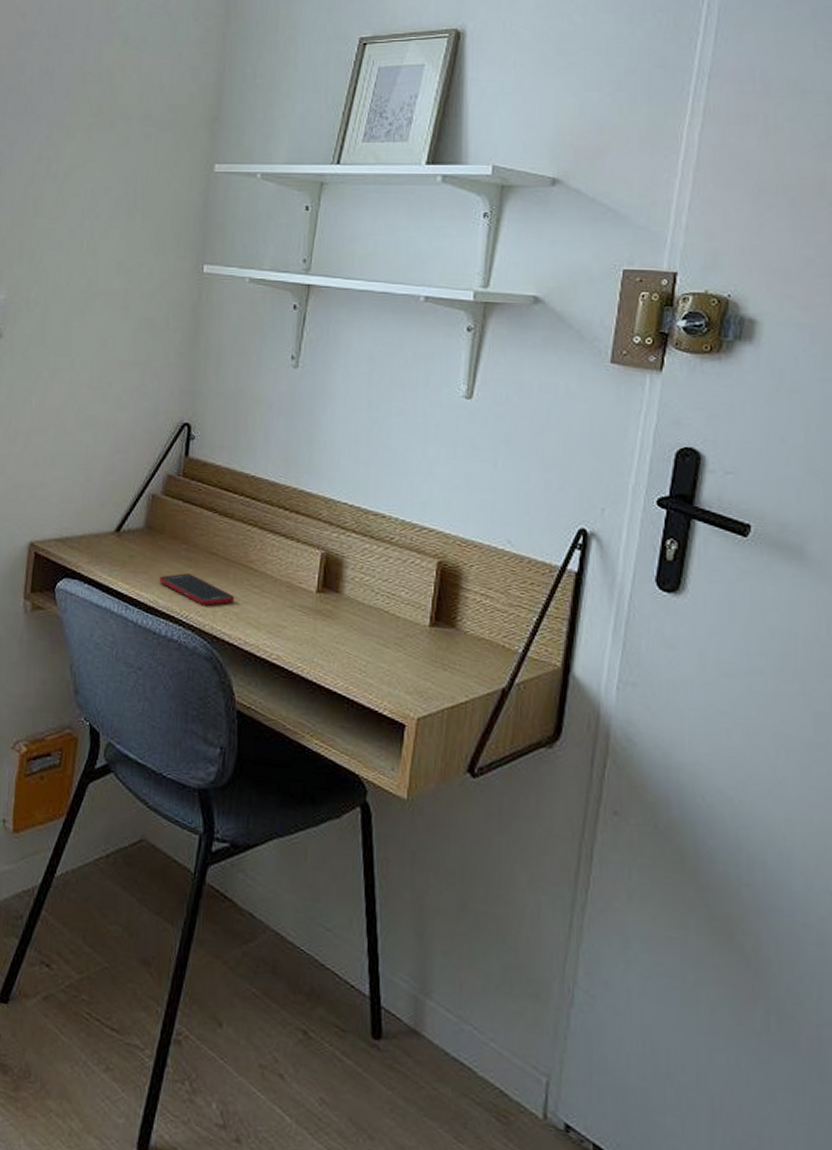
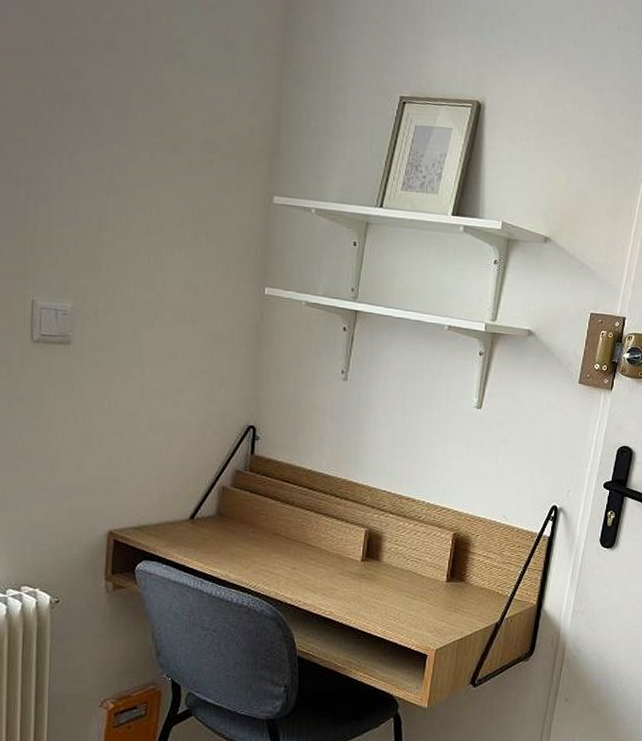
cell phone: present [159,573,235,606] -> none [230,551,295,577]

